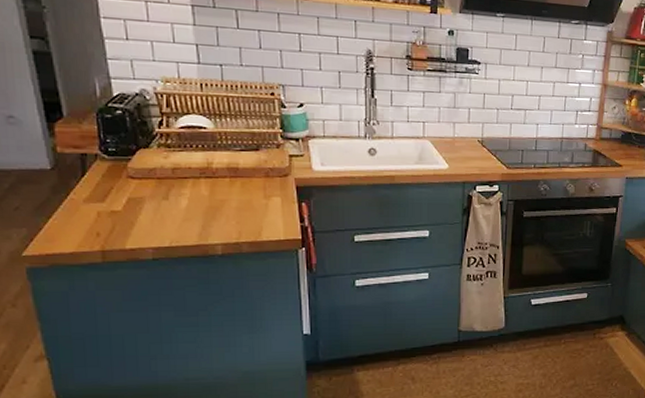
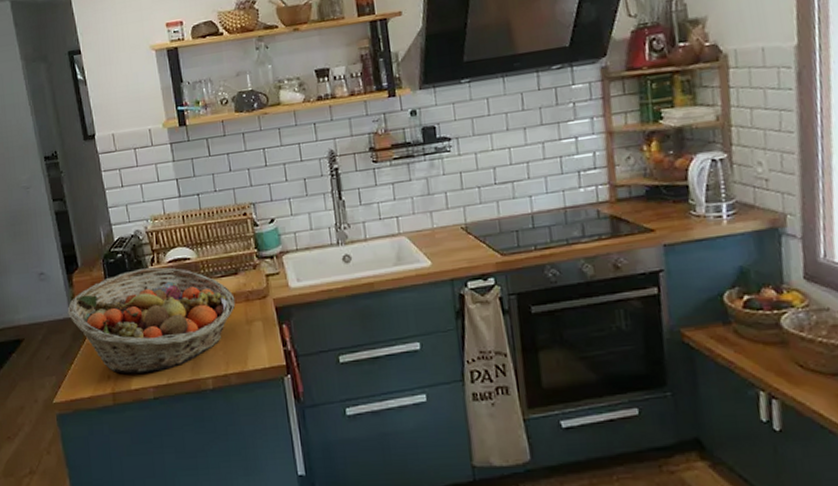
fruit basket: none [46,130,254,234] -> present [67,267,236,374]

